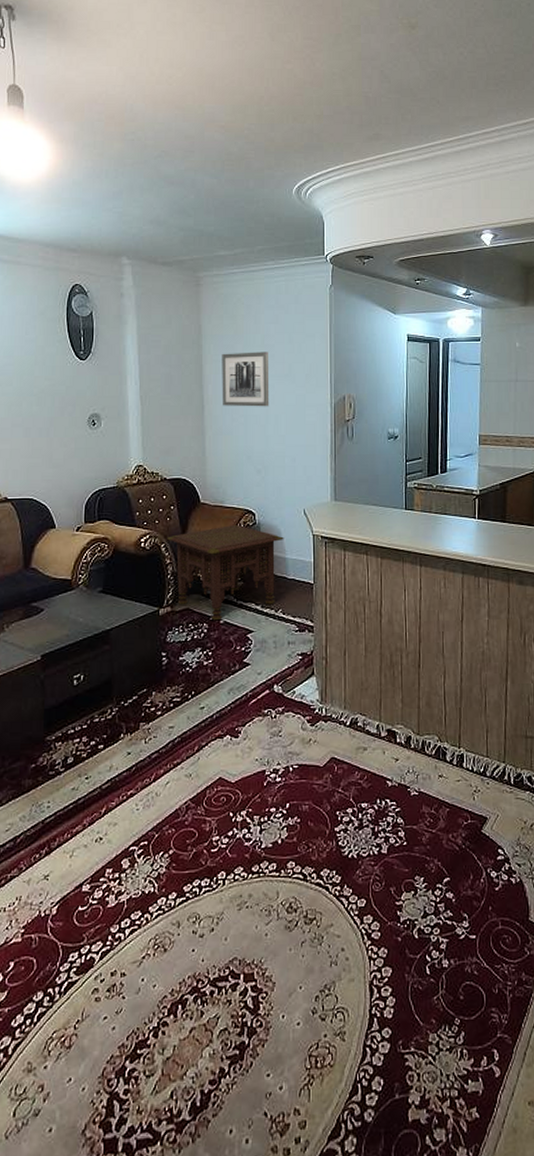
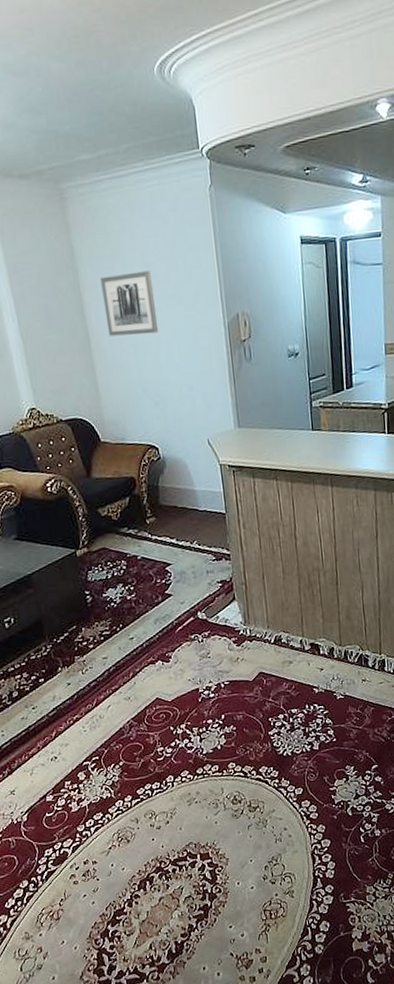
side table: present [167,525,284,621] -> none [73,461,191,557]

